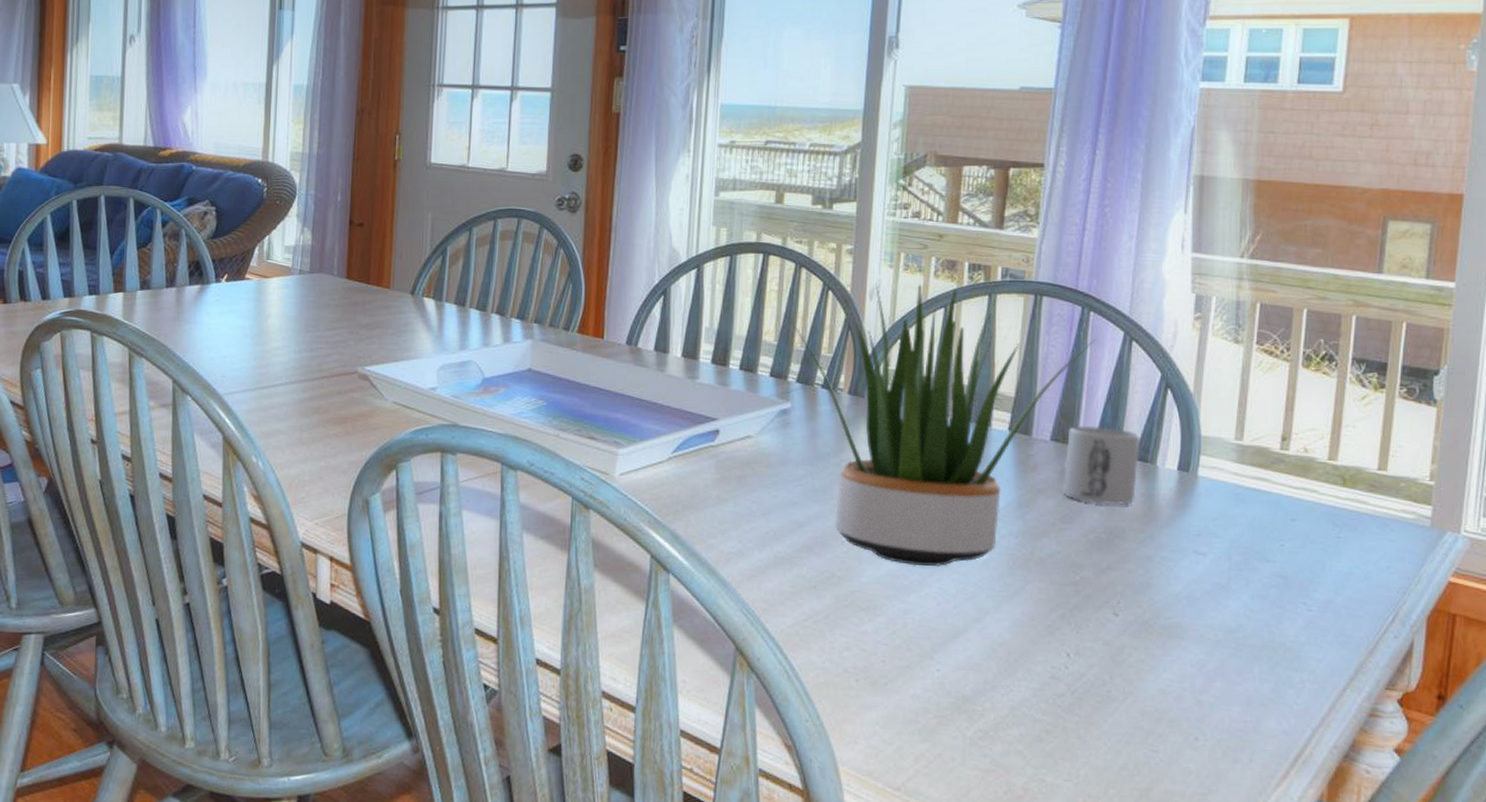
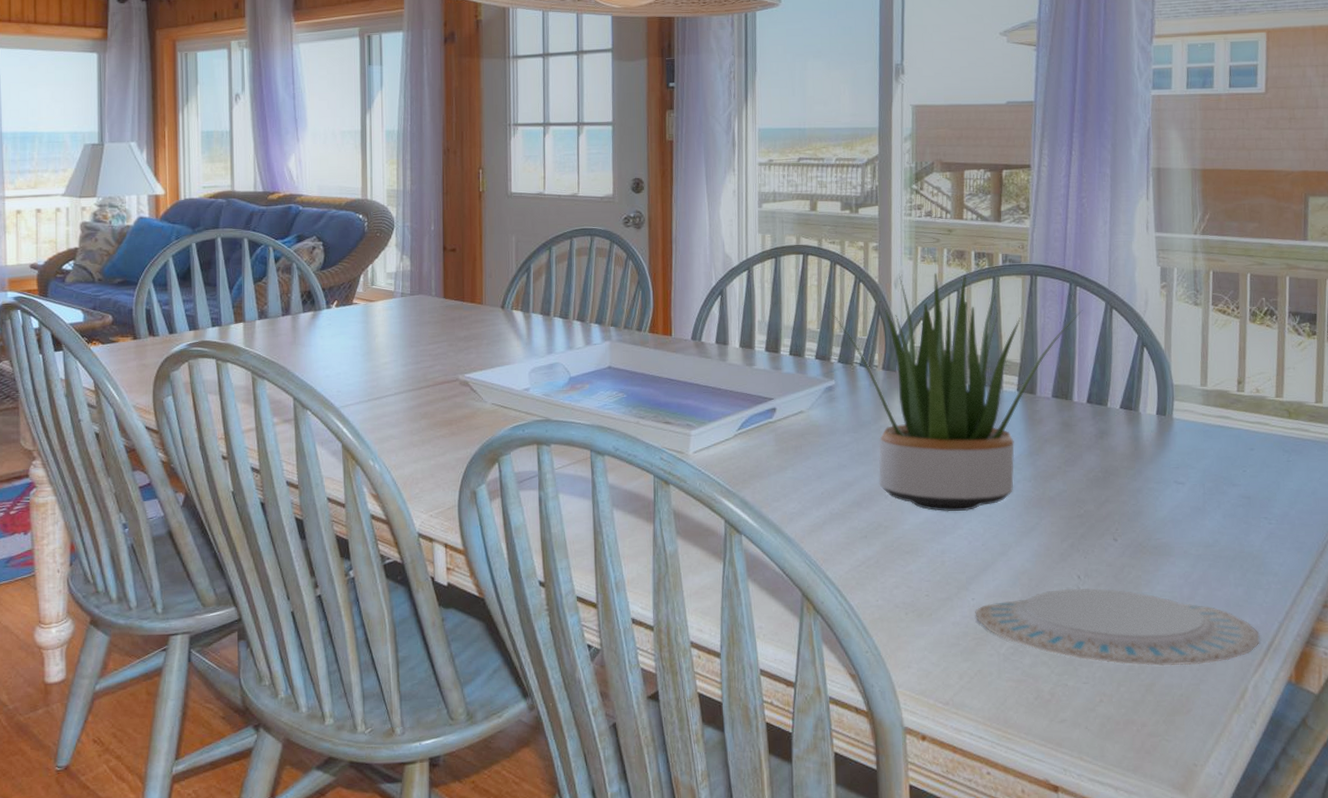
plate: none [939,668,1285,772] -> present [975,588,1259,666]
mug: present [1063,426,1141,506] -> none [1065,383,1125,448]

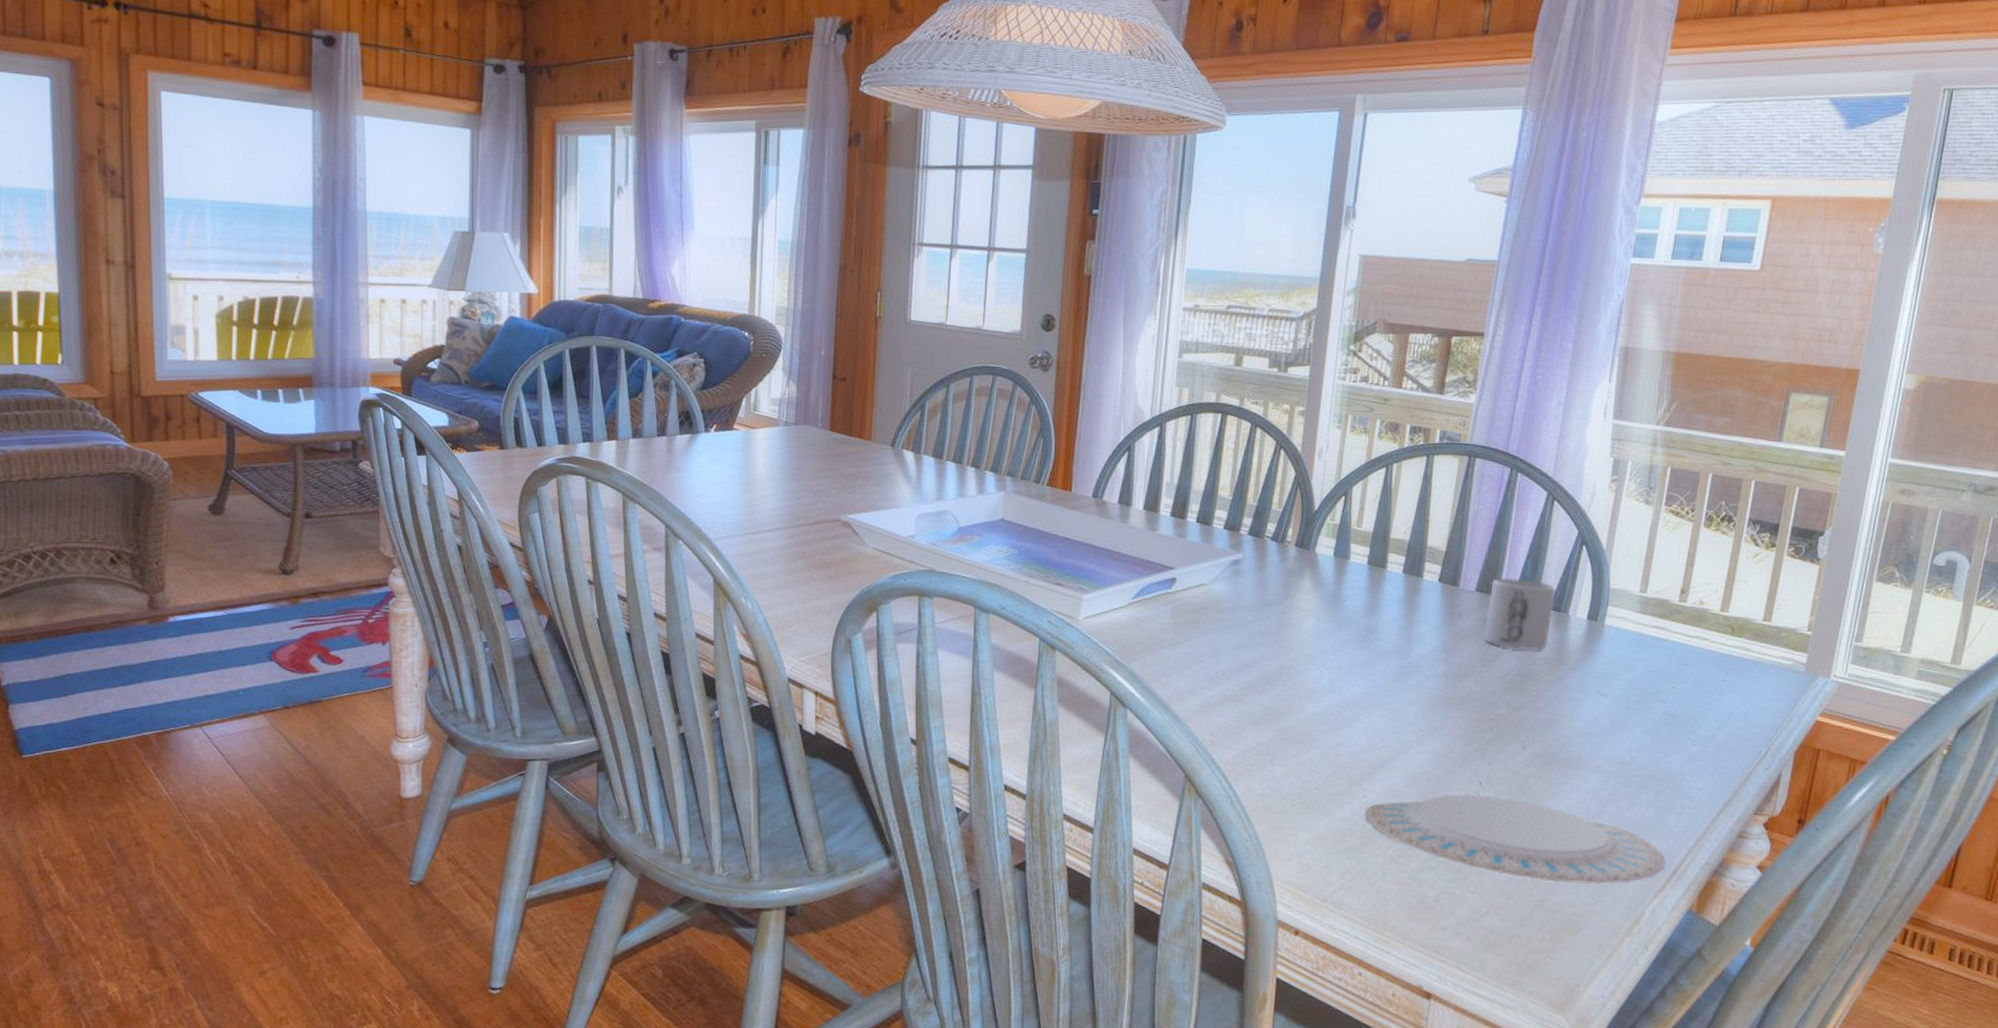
potted plant: present [824,273,1083,512] -> none [1239,443,1521,705]
mug: none [1065,383,1125,448] -> present [1484,578,1556,651]

